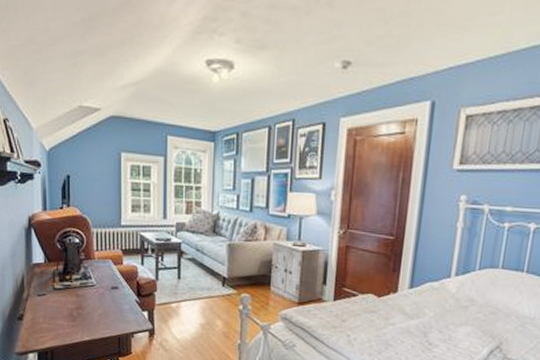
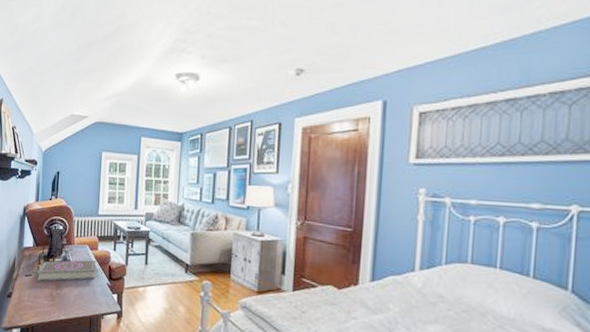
book: none [52,275,121,301] -> present [37,260,96,282]

